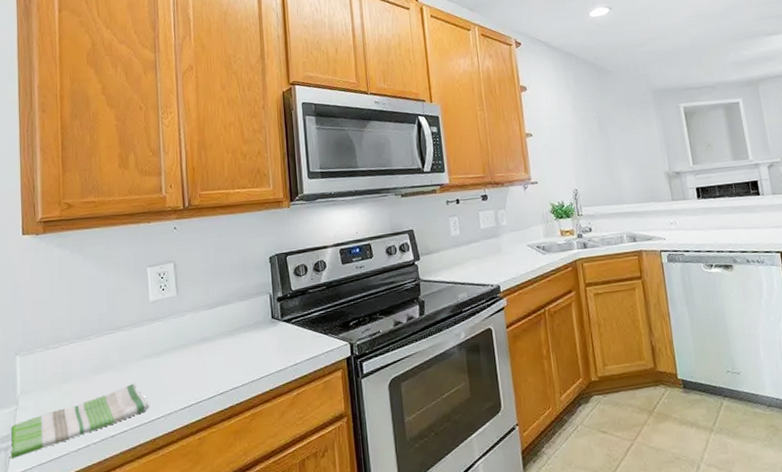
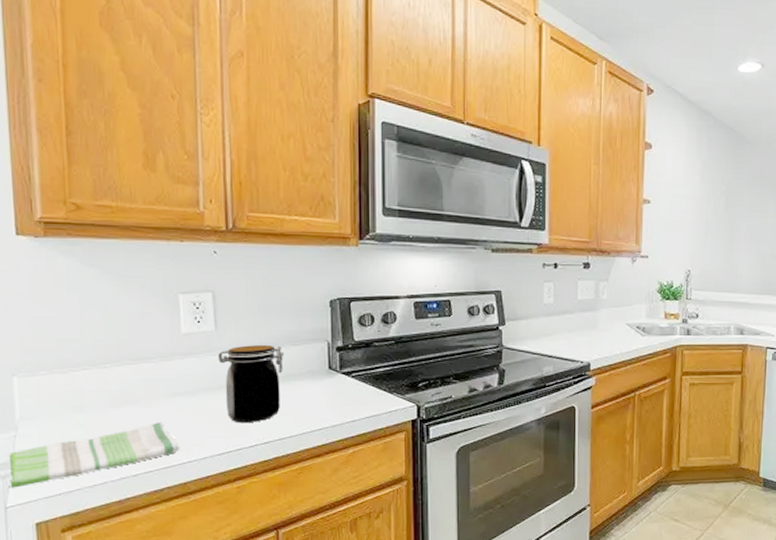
jar: none [180,302,234,378] -> present [218,345,285,423]

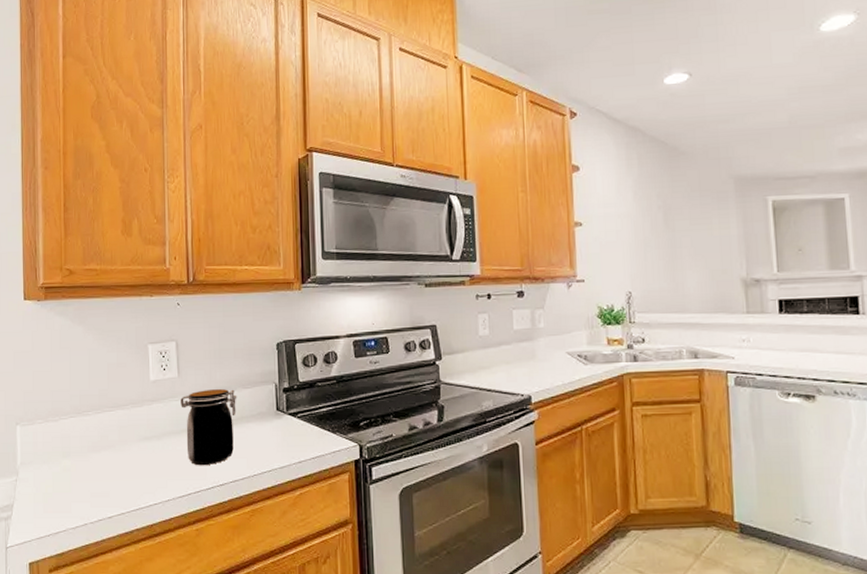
dish towel: present [10,422,179,488] -> none [11,466,147,529]

